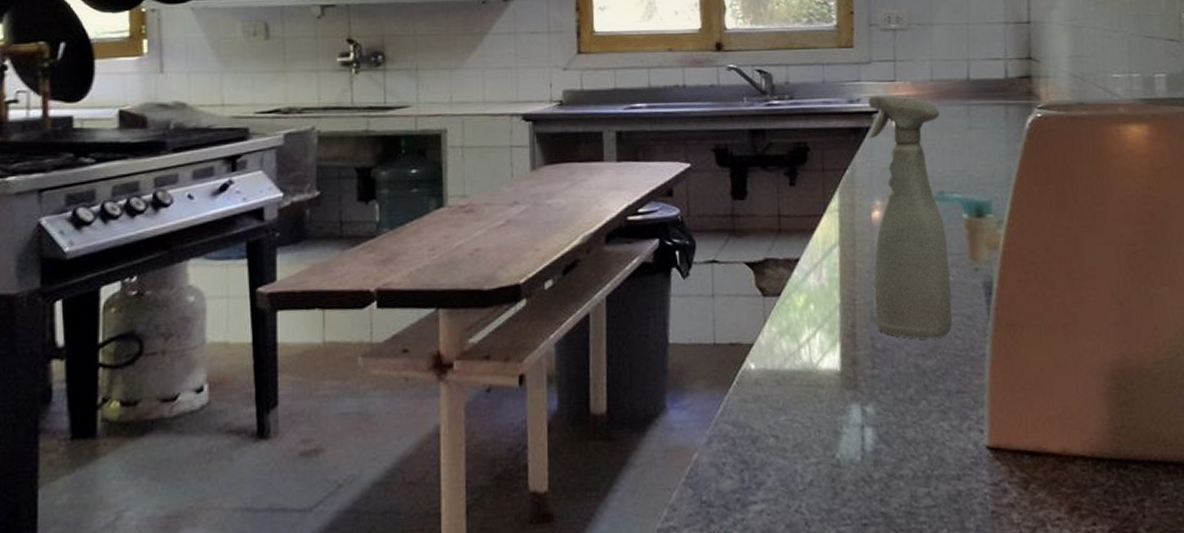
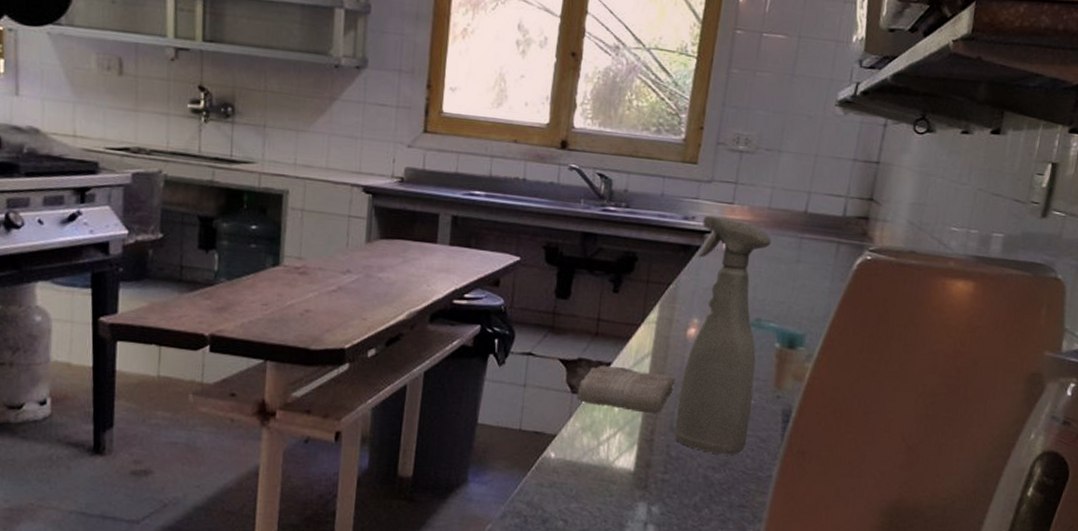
washcloth: none [768,262,868,307] -> present [576,365,675,414]

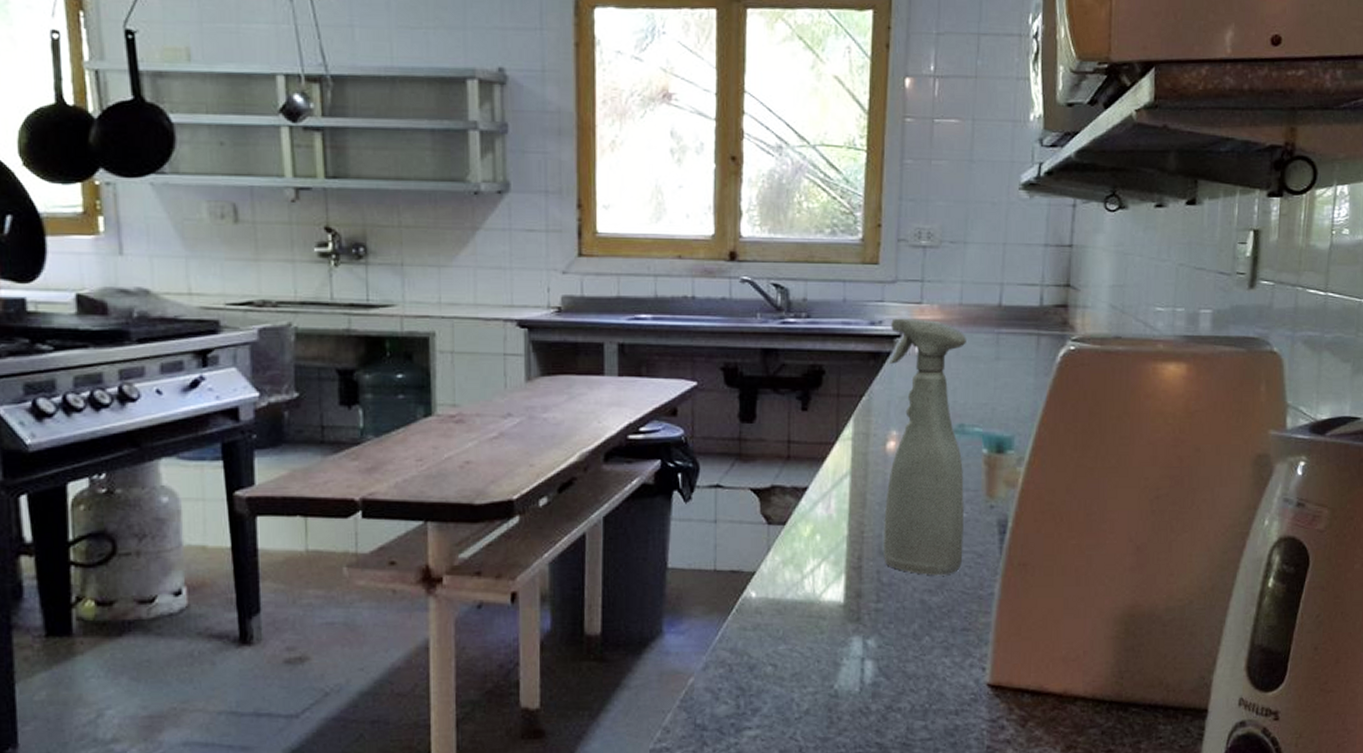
washcloth: present [576,365,675,414] -> none [773,490,879,539]

